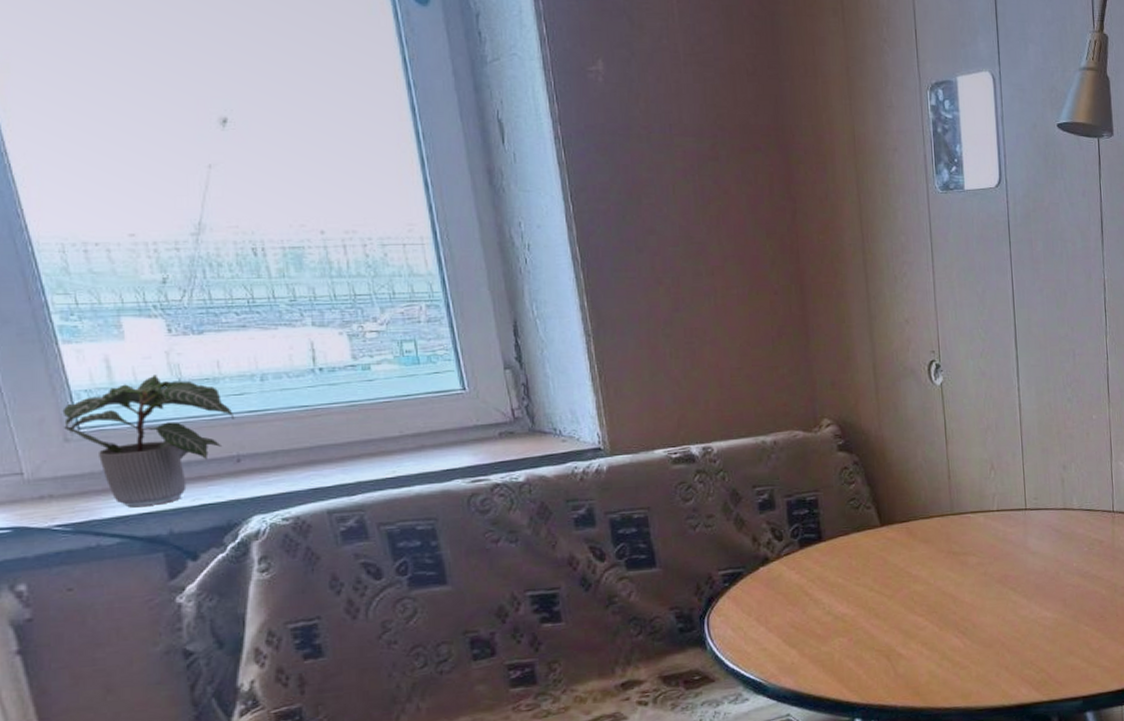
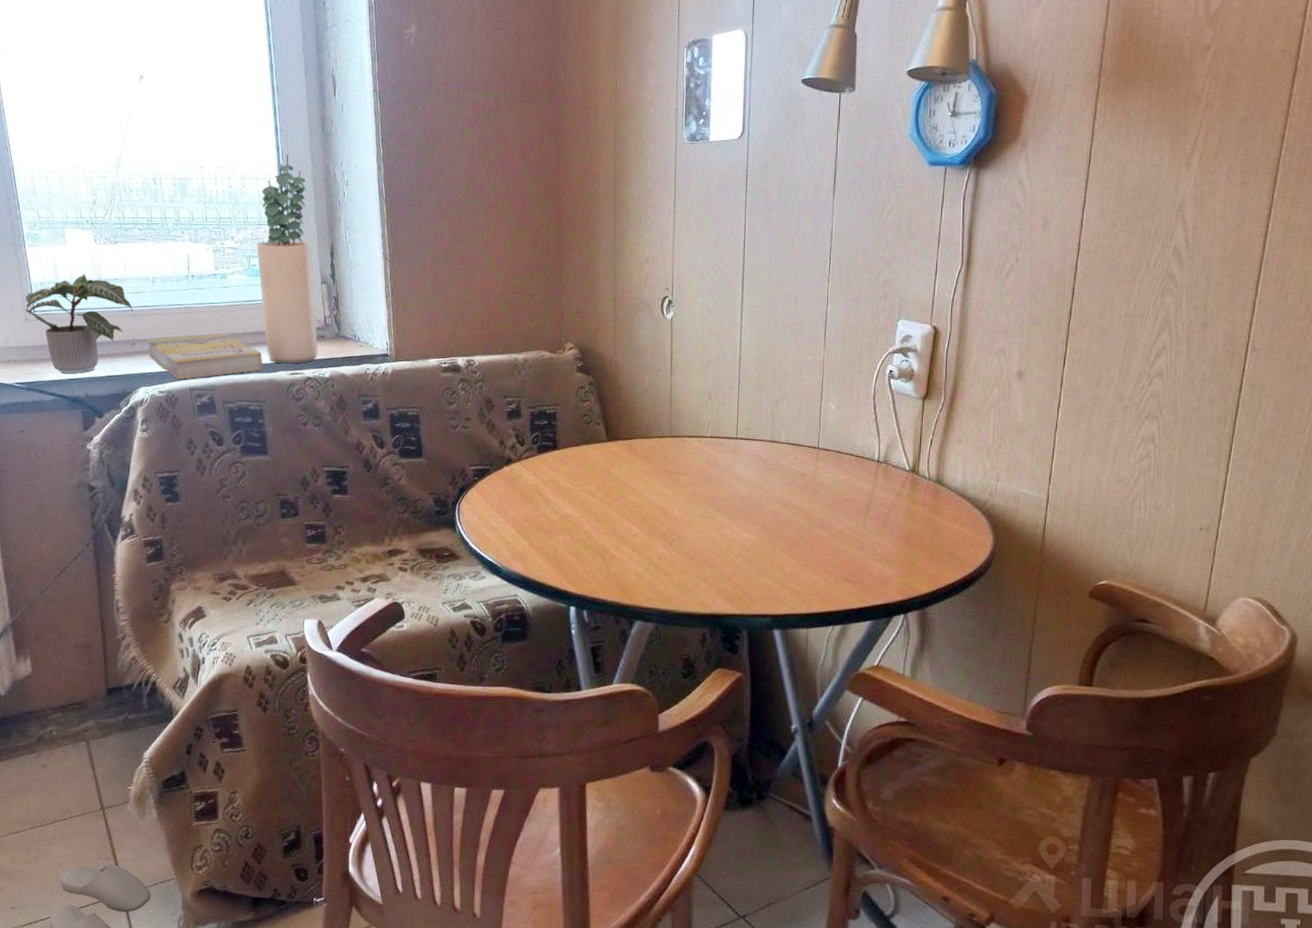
book: none [257,437,432,501] -> present [146,333,263,380]
vase: none [410,214,507,470] -> present [257,154,319,364]

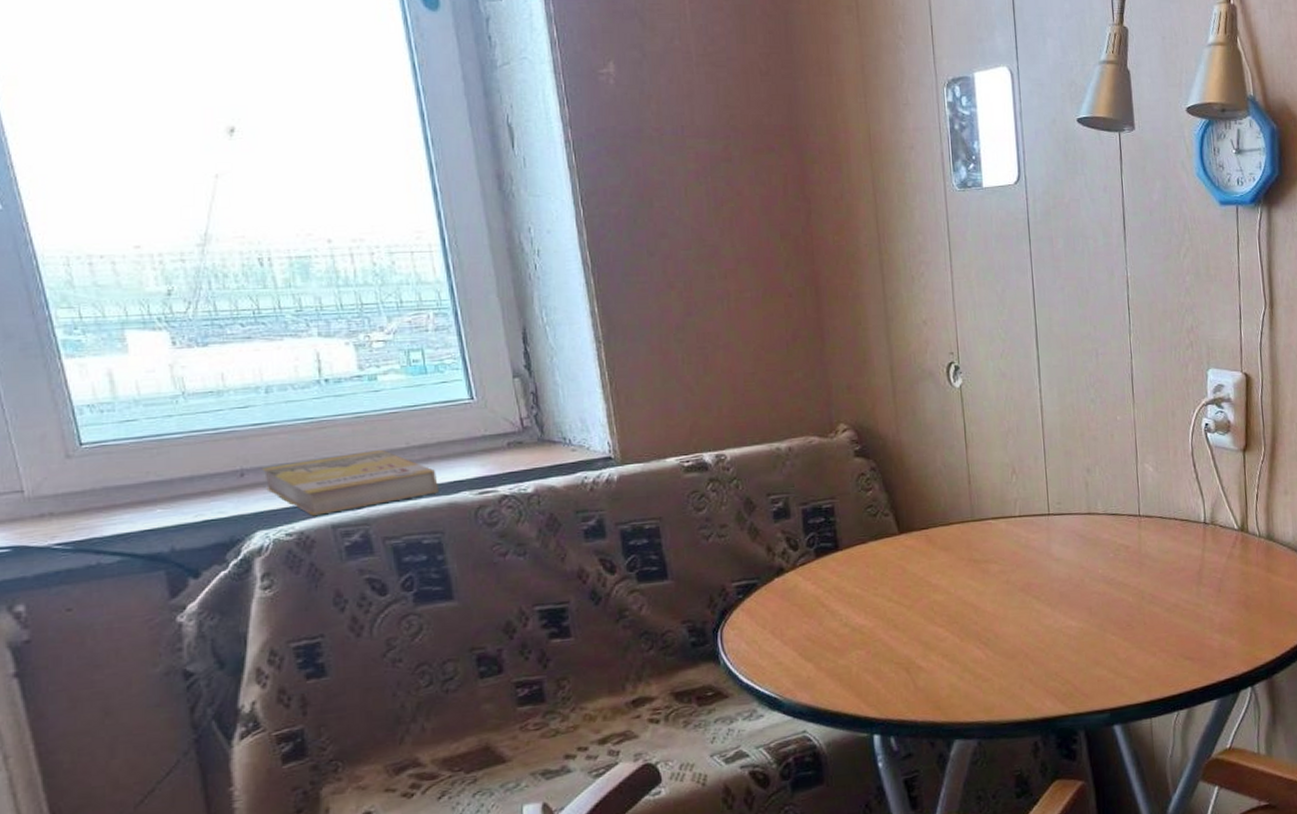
potted plant: present [25,274,133,373] -> none [64,388,239,524]
vase: present [257,154,319,364] -> none [418,221,516,482]

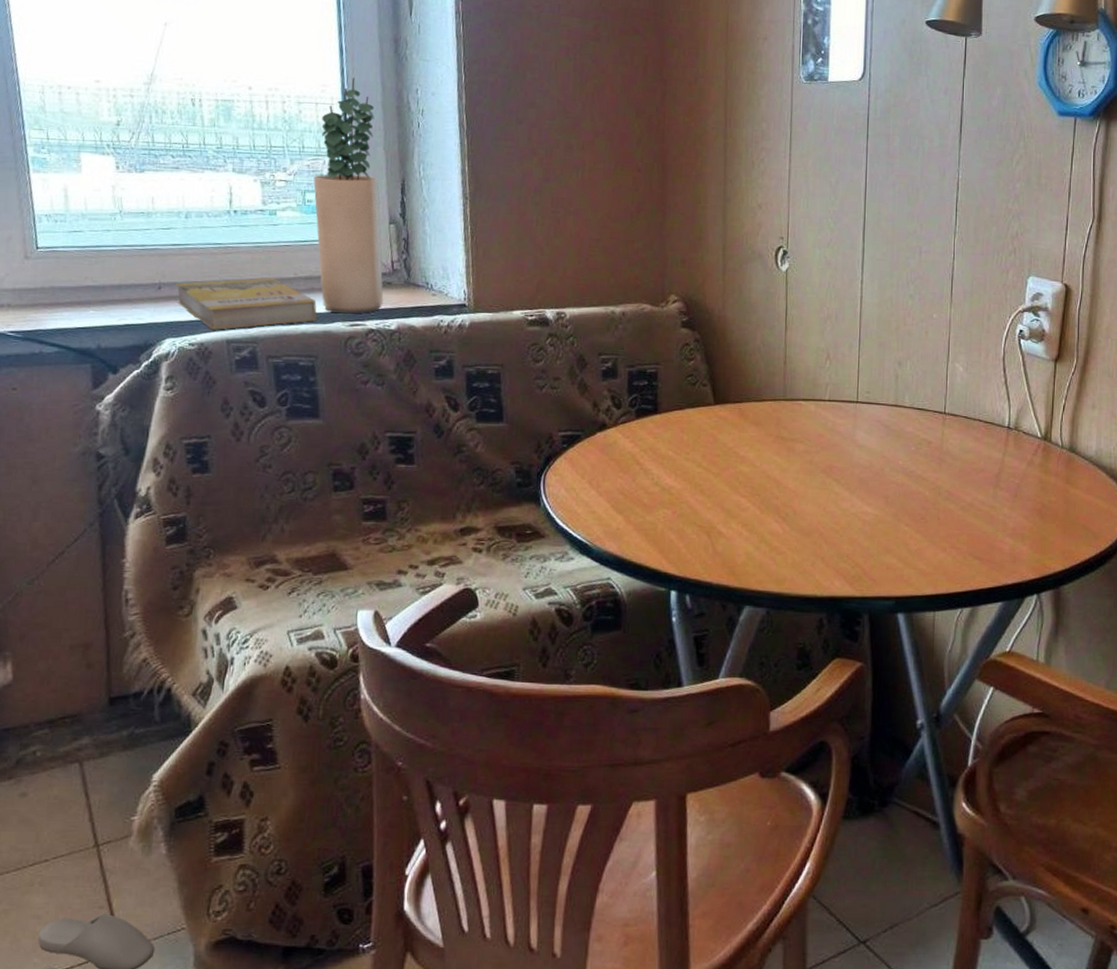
vase: none [418,221,516,482] -> present [313,78,384,314]

